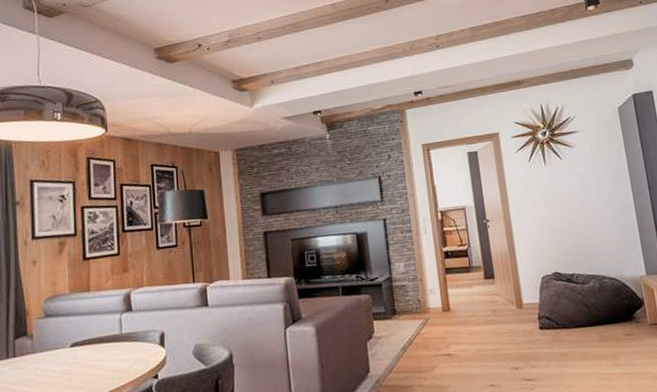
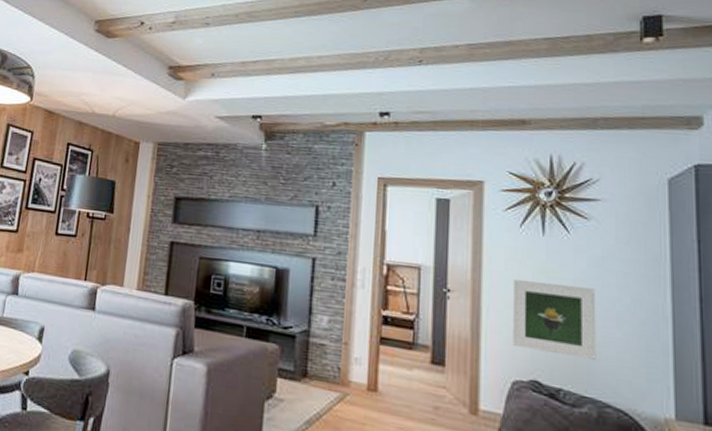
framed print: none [530,196,593,252] -> present [512,280,596,360]

